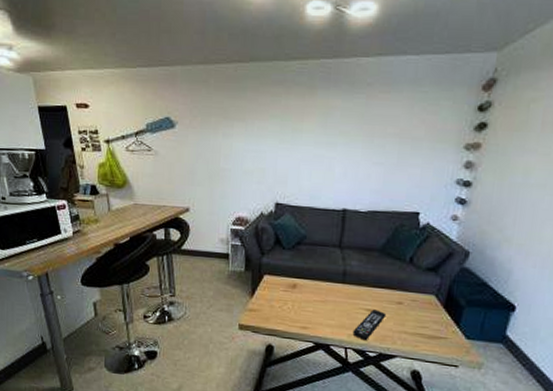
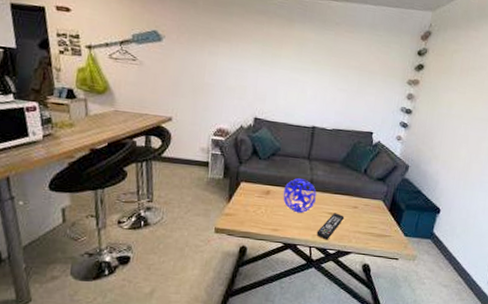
decorative ball: none [311,270,351,310] -> present [283,178,317,214]

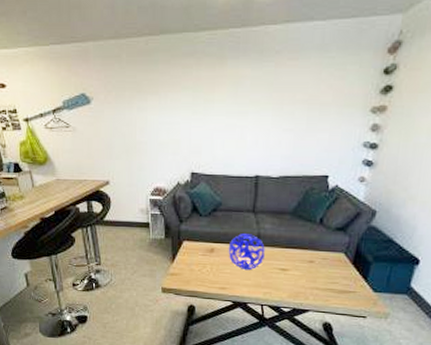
remote control: present [316,213,345,240] -> none [268,268,299,298]

